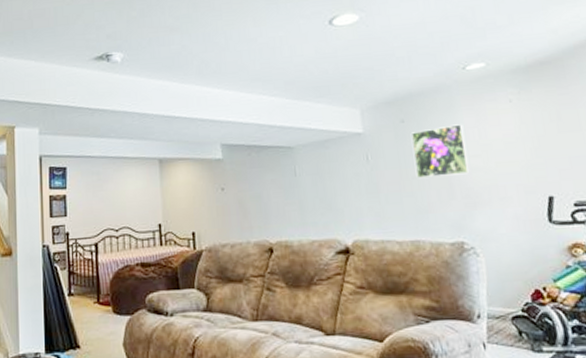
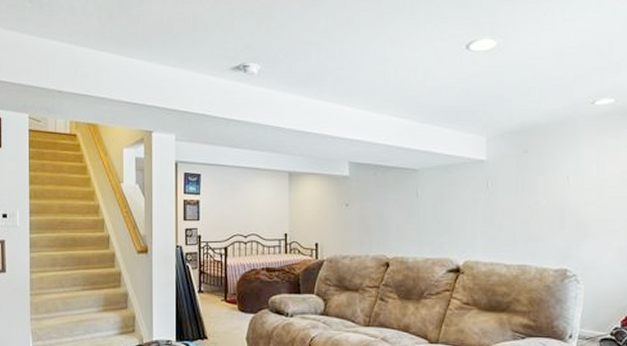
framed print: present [412,124,470,178] -> none [531,158,583,207]

